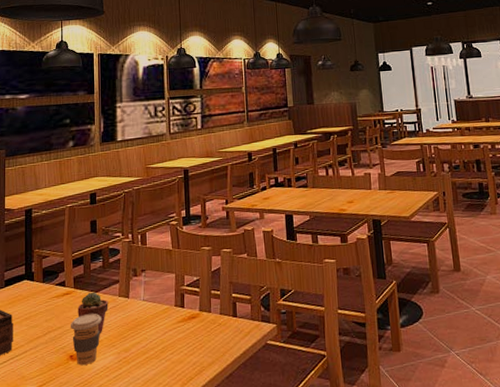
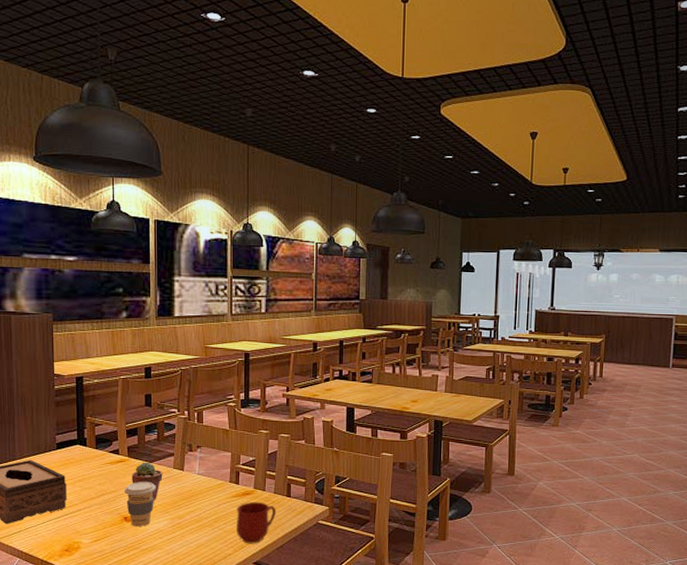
mug: none [183,325,223,375] -> present [236,502,276,544]

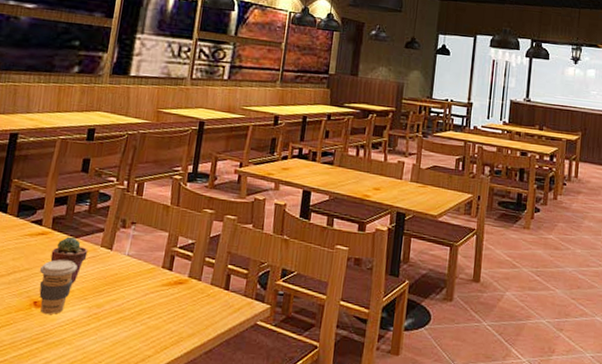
mug: present [236,502,276,544] -> none [161,293,210,345]

